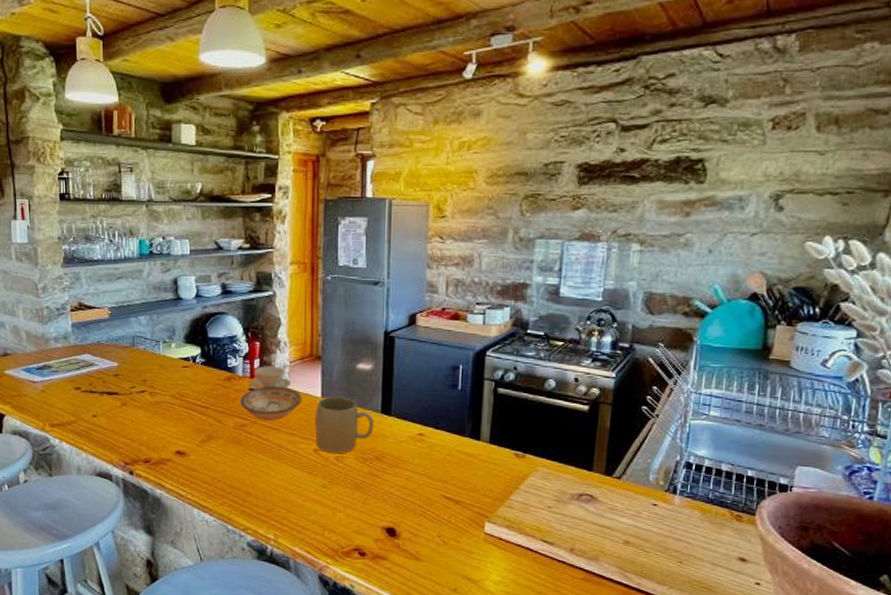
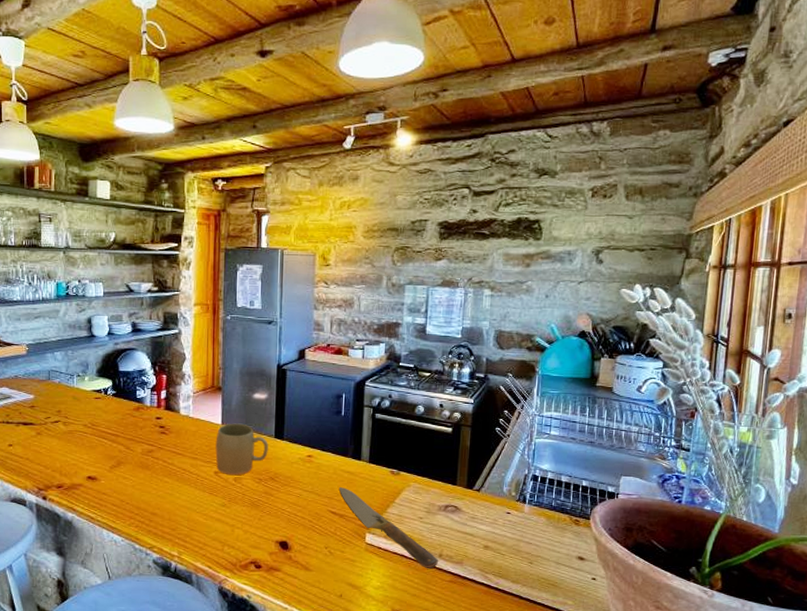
bowl: present [240,385,302,421] -> none [148,414,204,446]
teacup: present [248,366,292,390] -> none [155,397,195,418]
kitchen knife: none [455,470,569,565] -> present [339,487,438,569]

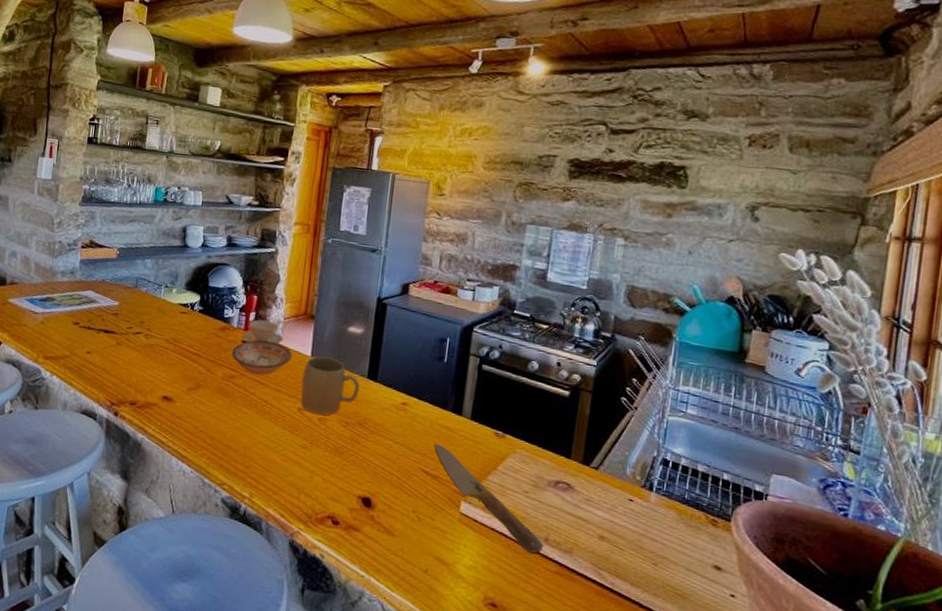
bowl: none [148,414,204,446] -> present [232,340,293,375]
teacup: none [155,397,195,418] -> present [241,320,284,344]

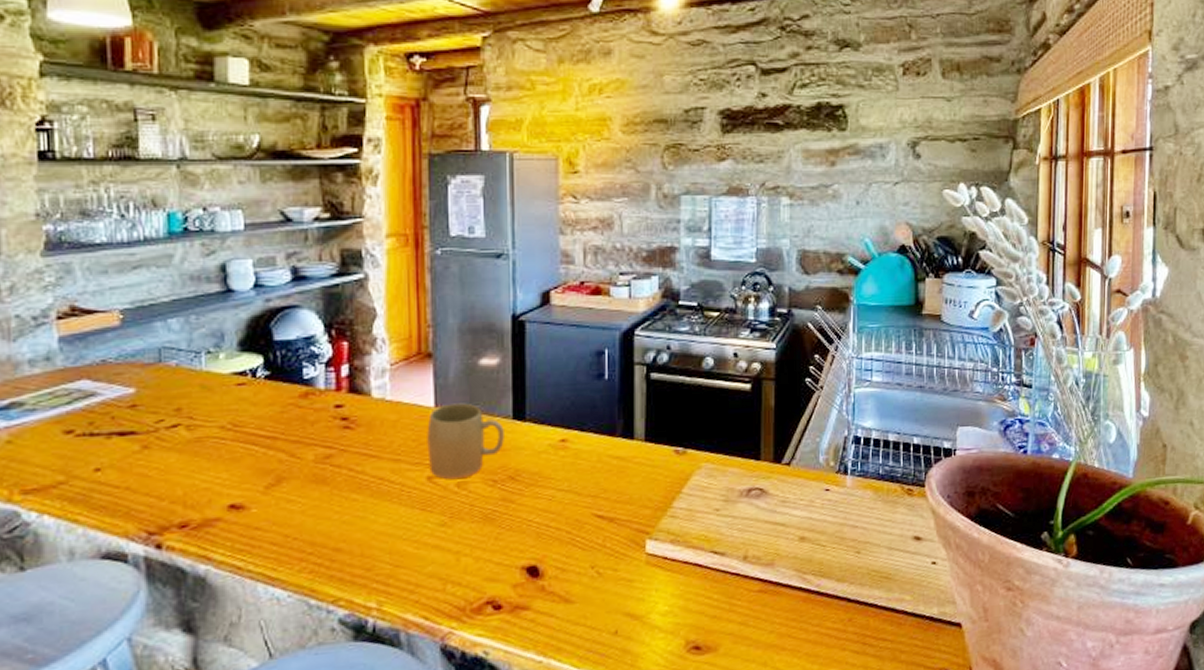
bowl: present [232,340,293,375] -> none [323,397,409,447]
teacup: present [241,320,284,344] -> none [333,372,394,406]
kitchen knife: present [434,444,543,555] -> none [607,479,742,579]

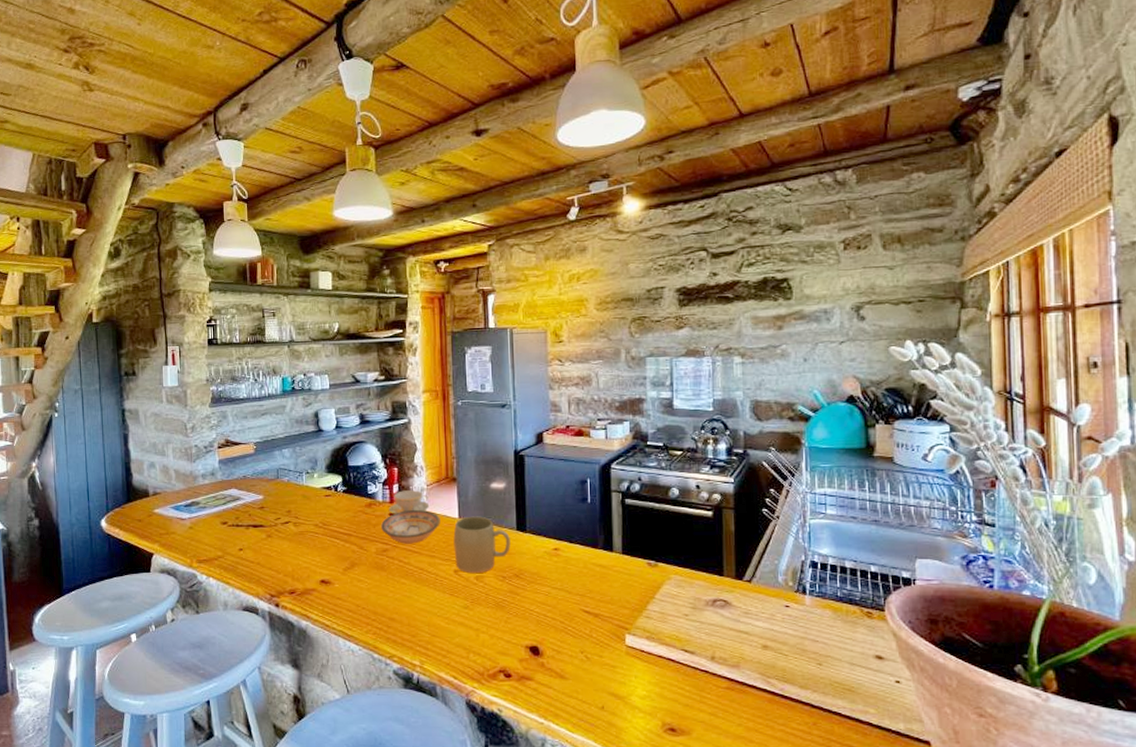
bowl: none [323,397,409,447] -> present [381,509,440,544]
teacup: none [333,372,394,406] -> present [388,490,430,514]

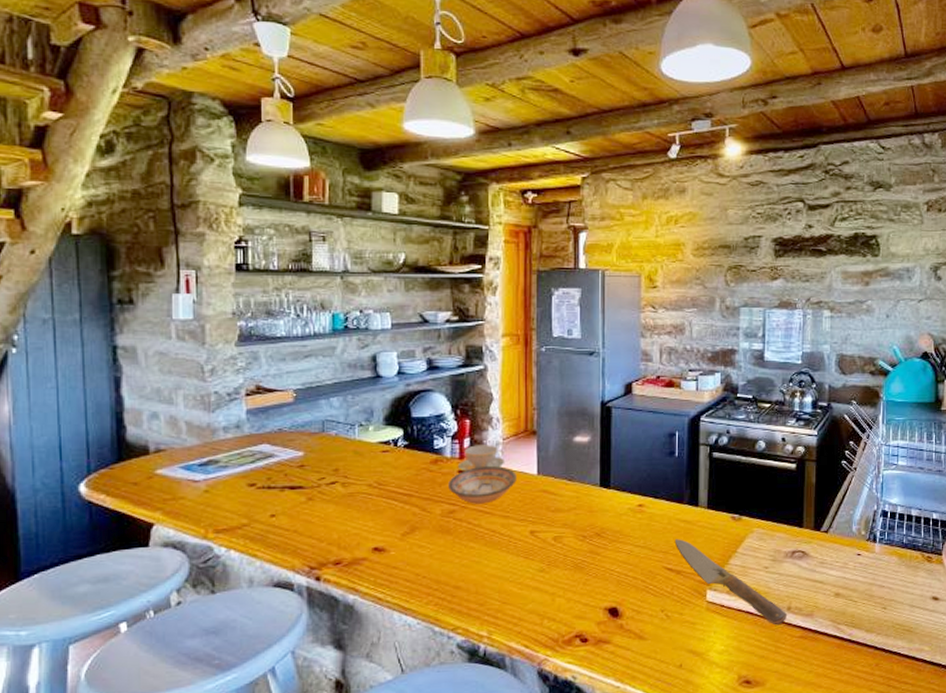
mug: present [453,516,510,573] -> none [531,472,593,533]
kitchen knife: none [592,583,711,675] -> present [675,539,787,626]

